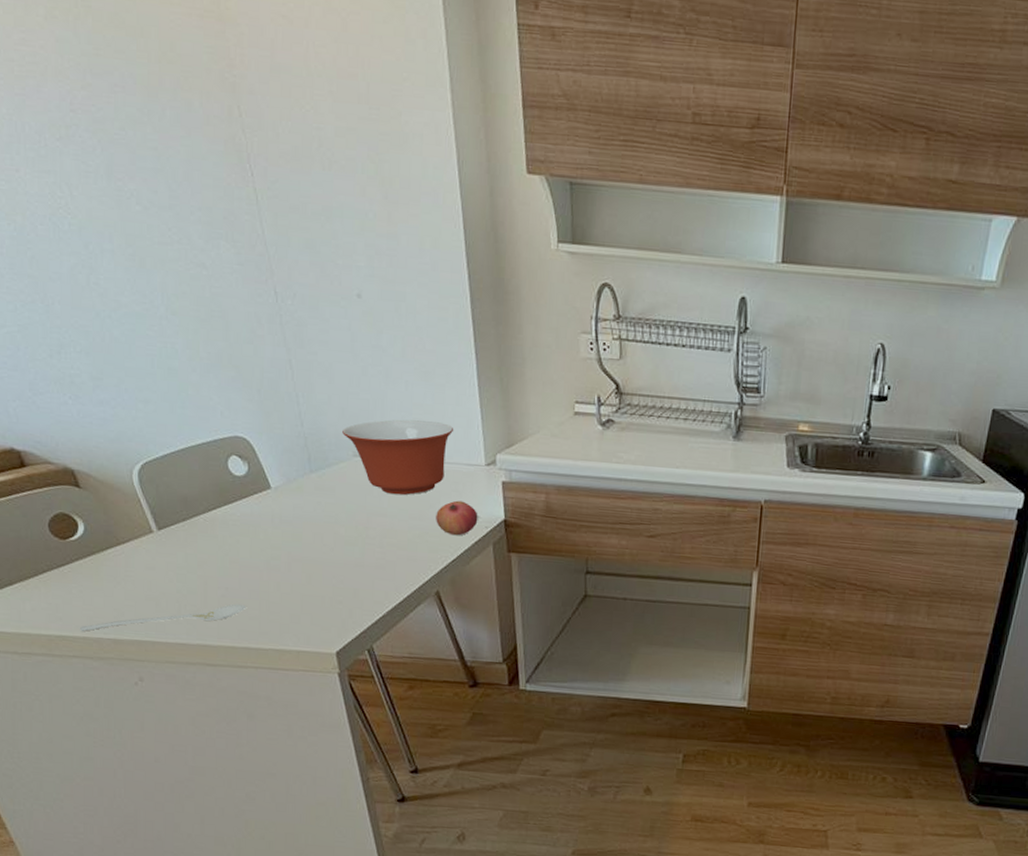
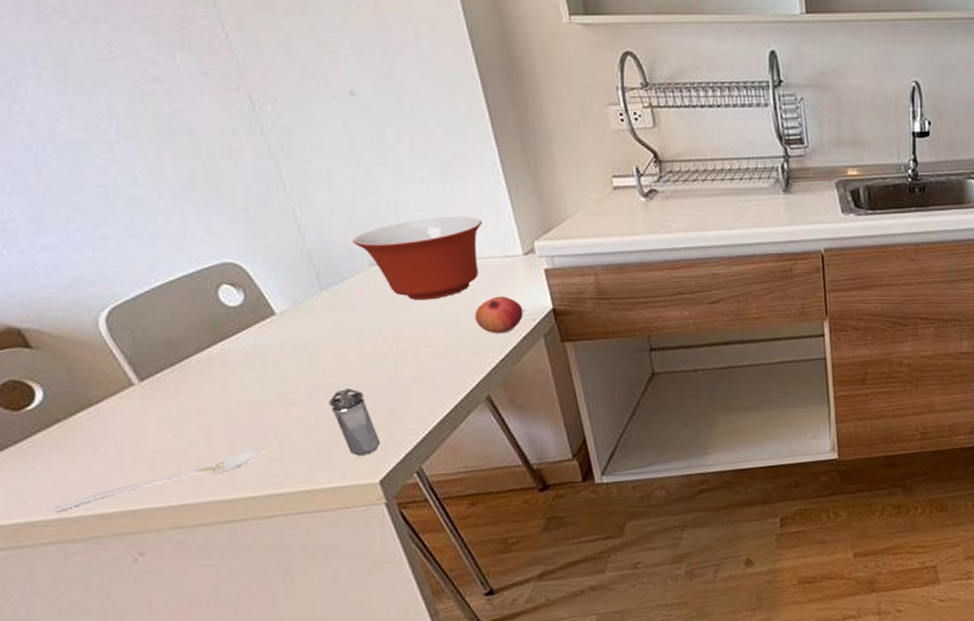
shaker: none [304,564,342,627] -> present [329,388,381,456]

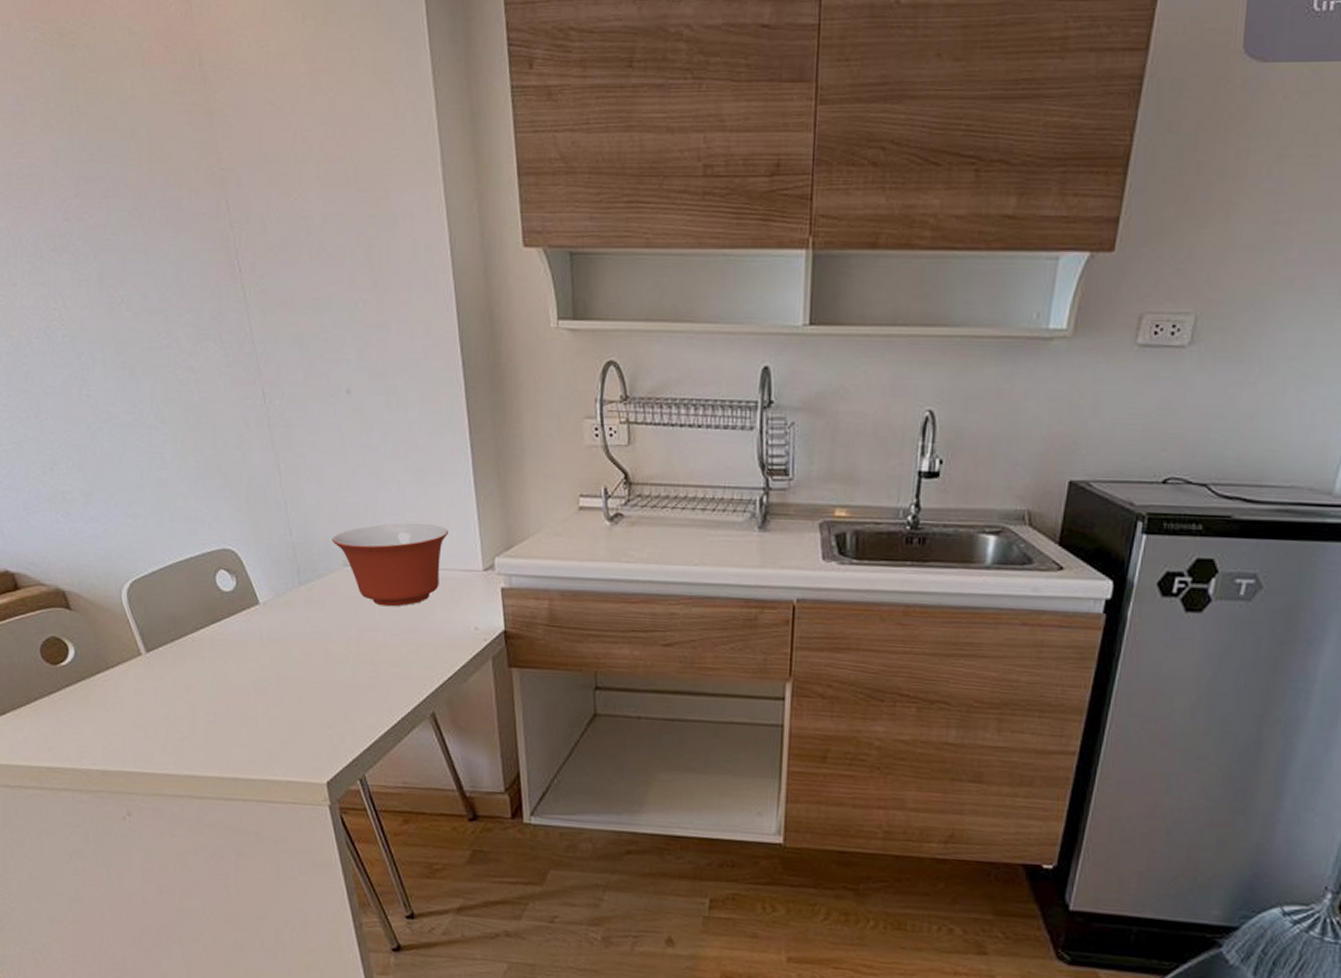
stirrer: present [52,447,264,514] -> none [69,730,234,763]
shaker: present [329,388,381,456] -> none [293,685,333,755]
pomegranate: present [475,296,524,334] -> none [431,610,476,650]

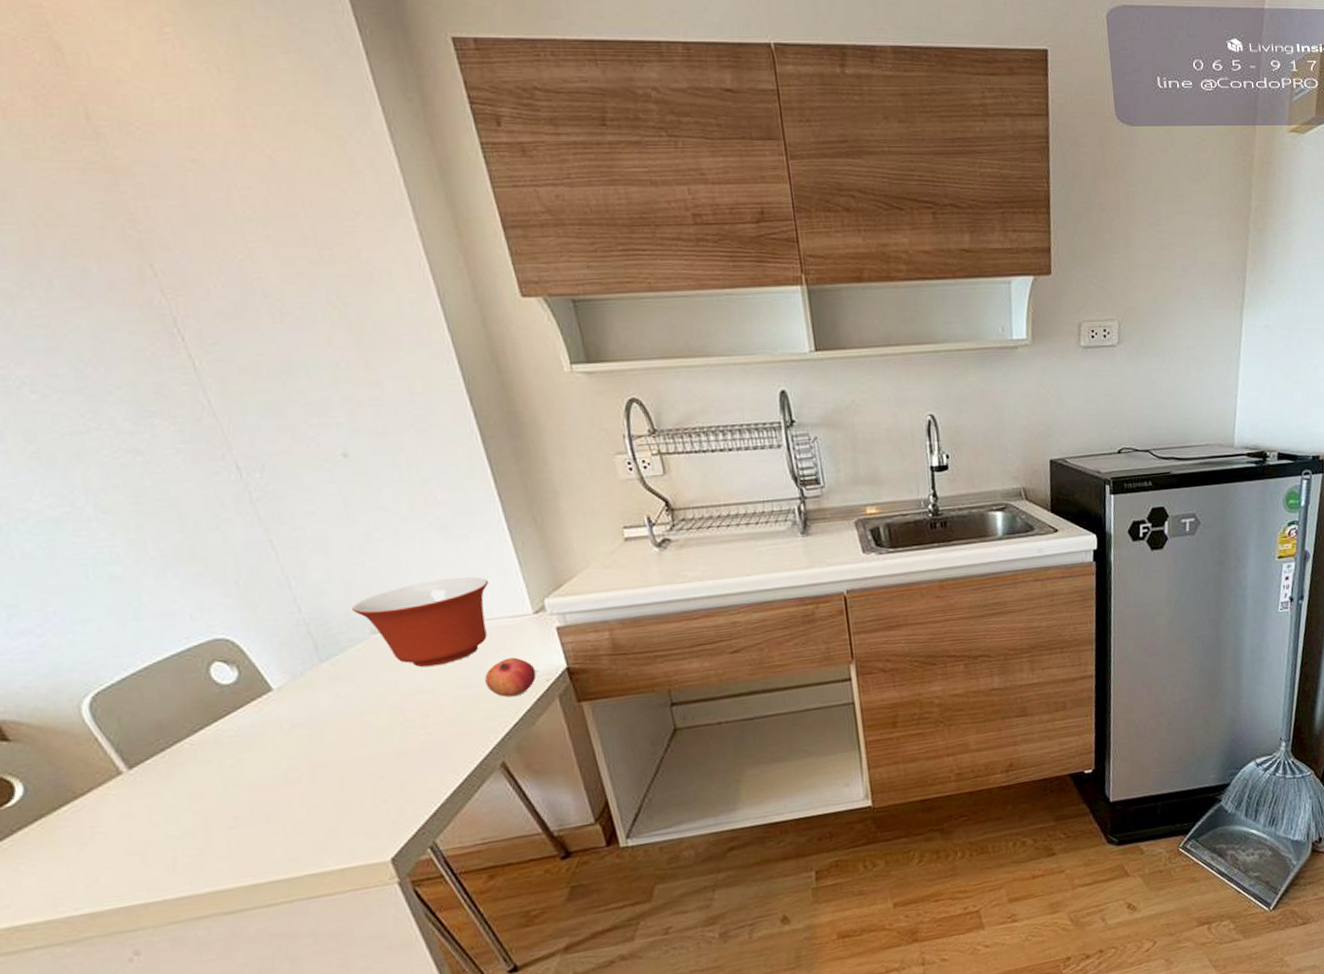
pomegranate: none [431,610,476,650] -> present [485,657,536,698]

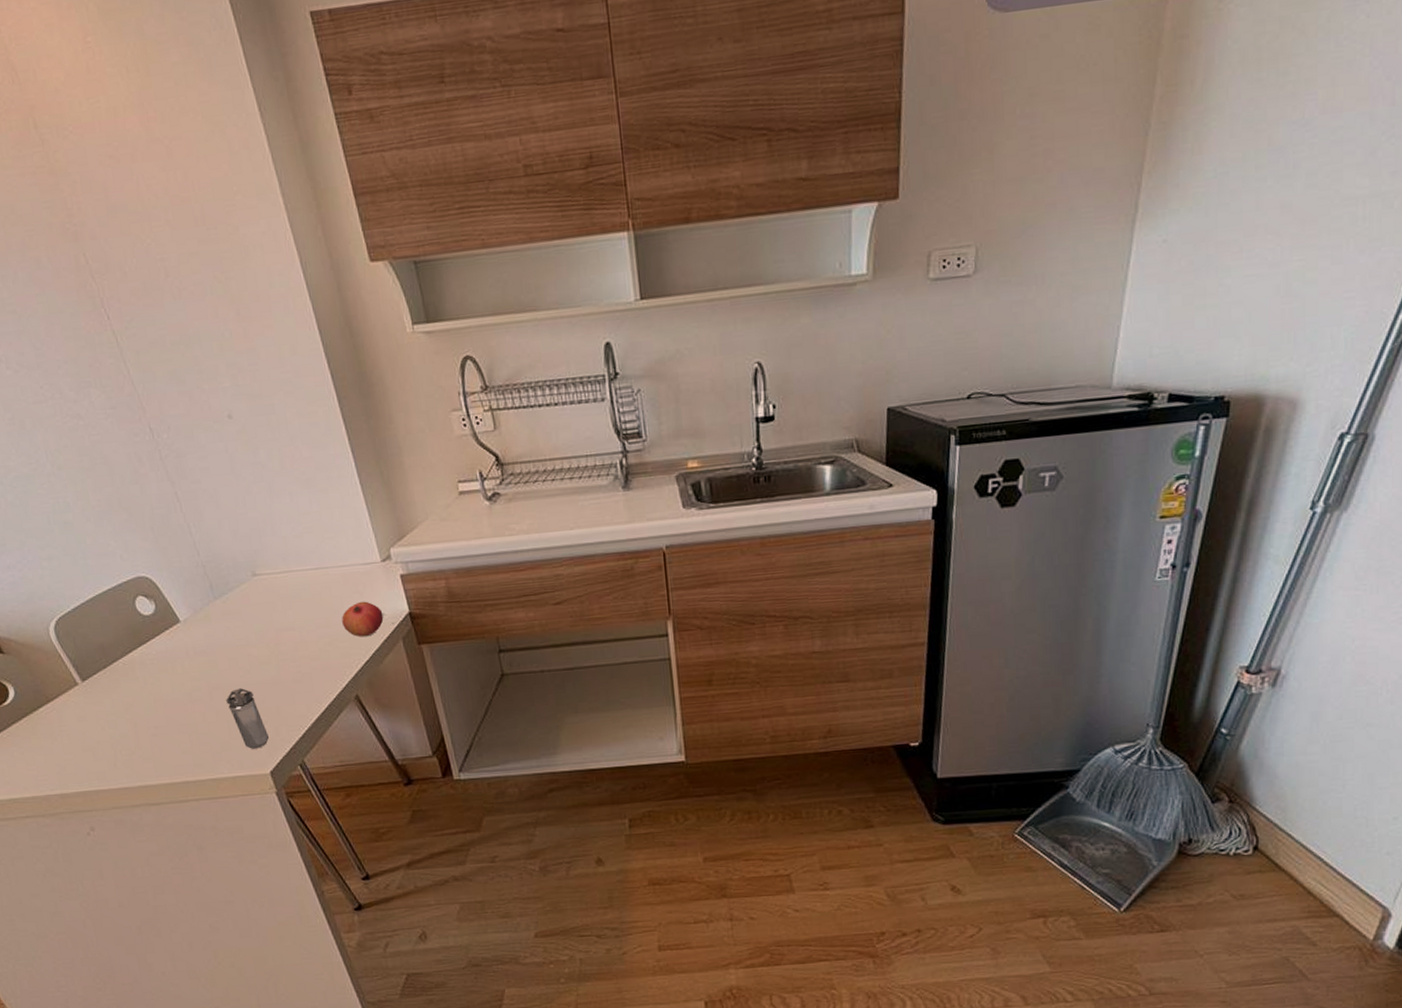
shaker: none [333,763,391,835] -> present [226,688,270,749]
mixing bowl: present [352,576,489,668] -> none [237,527,345,608]

